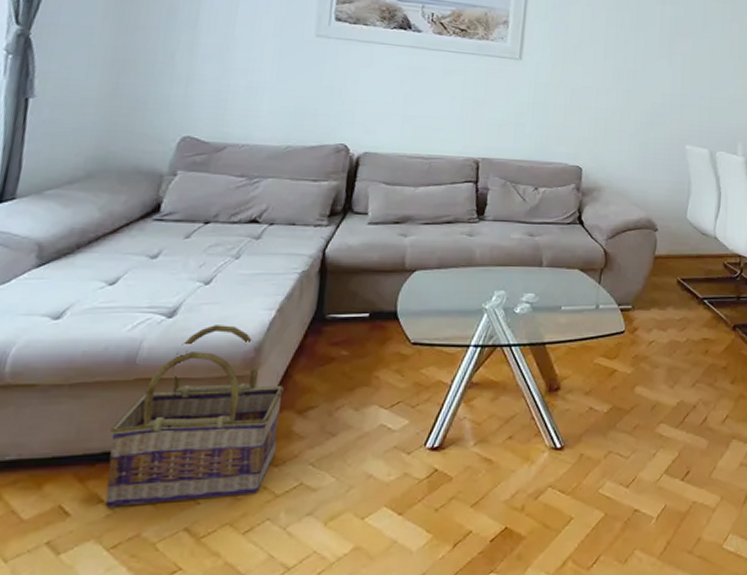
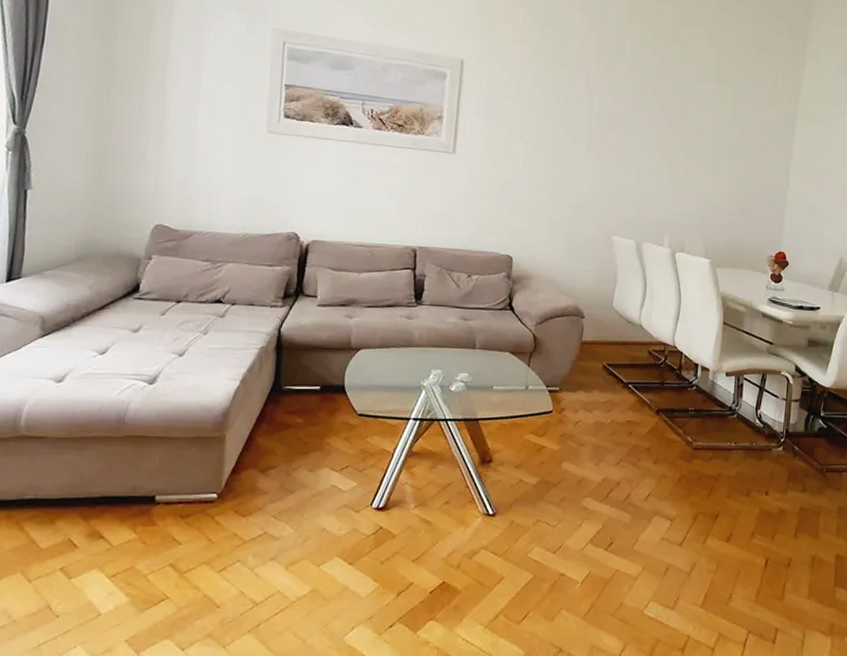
basket: present [105,325,284,507] -> none [105,392,248,543]

